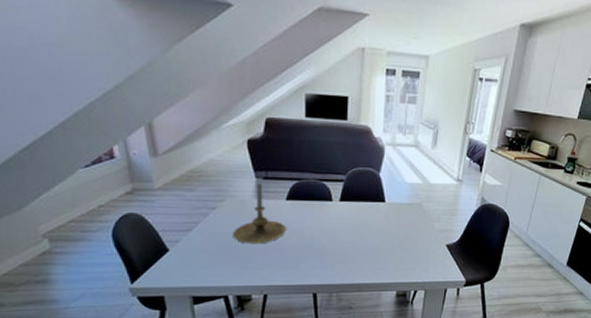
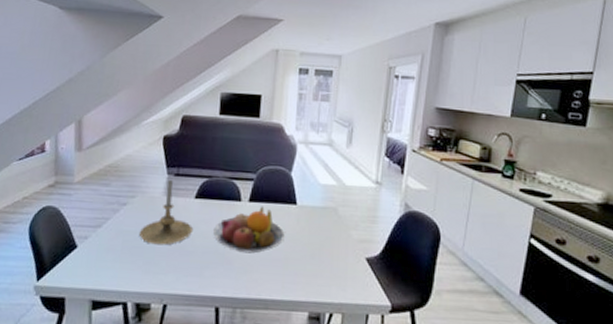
fruit bowl: none [307,204,375,247] -> present [213,206,285,254]

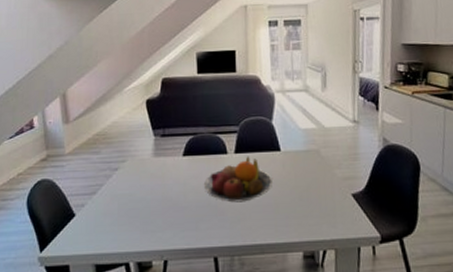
candle holder: present [140,179,192,246] -> none [134,140,184,205]

